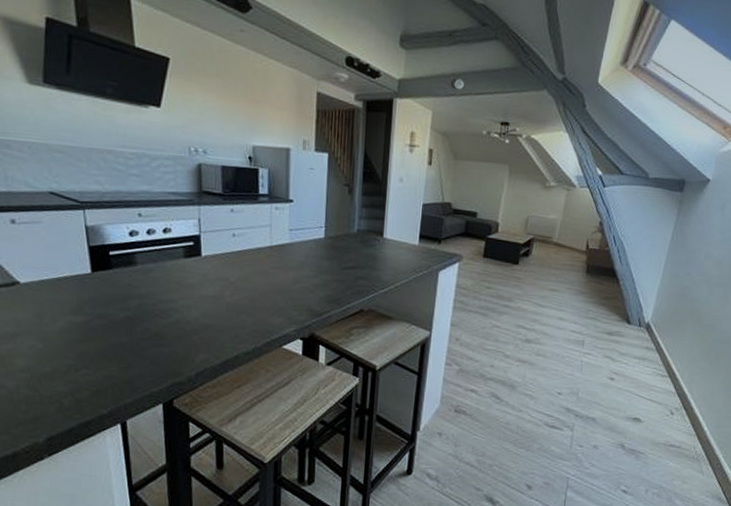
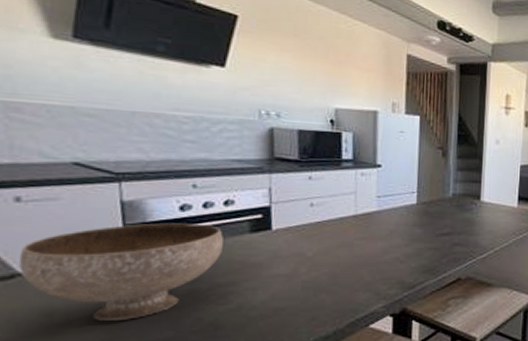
bowl: none [17,245,163,325] -> present [18,223,223,321]

